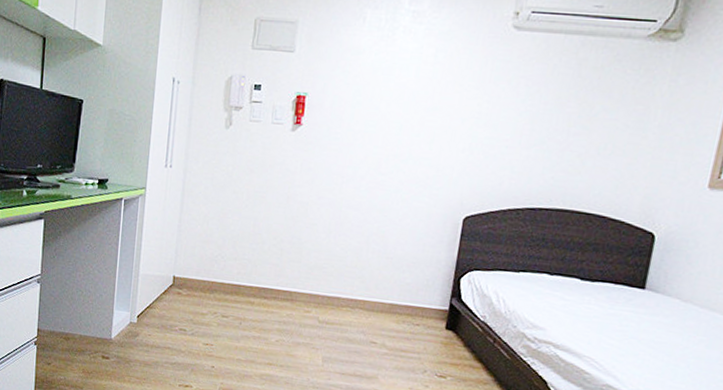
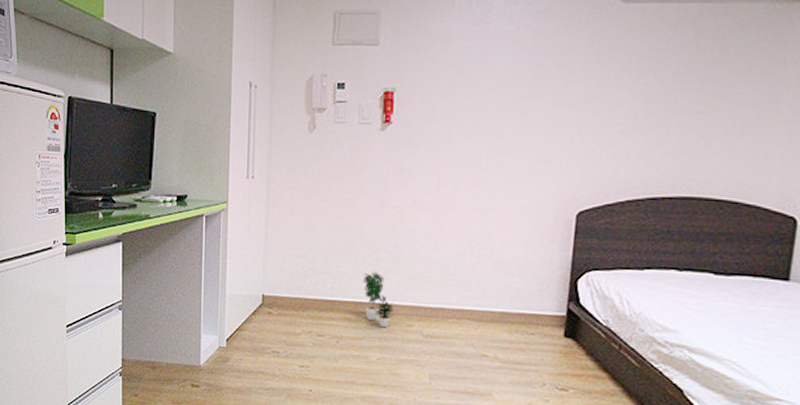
potted plant: none [266,260,294,313] -> present [362,271,394,328]

